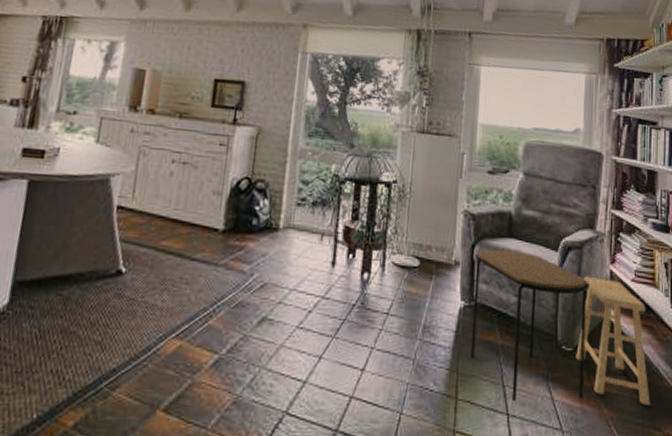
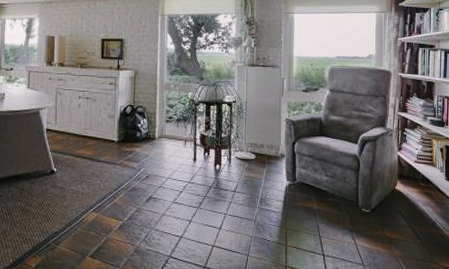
side table: present [470,249,591,402] -> none [295,145,383,247]
footstool: present [576,276,650,405] -> none [372,160,430,247]

